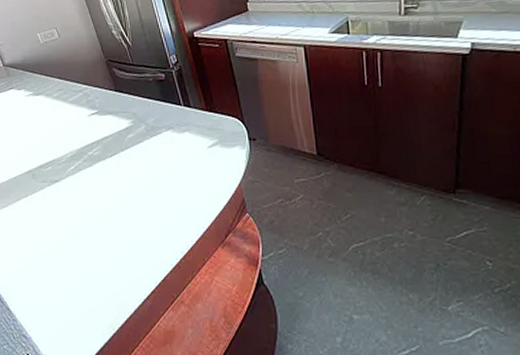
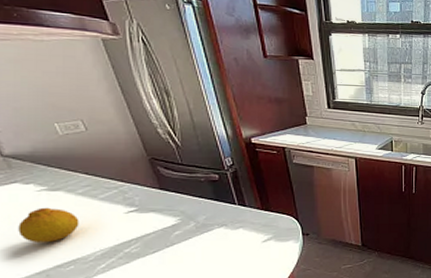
fruit: none [14,111,55,144] -> present [18,207,79,243]

